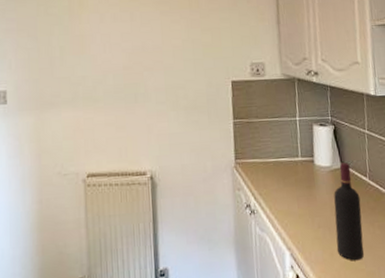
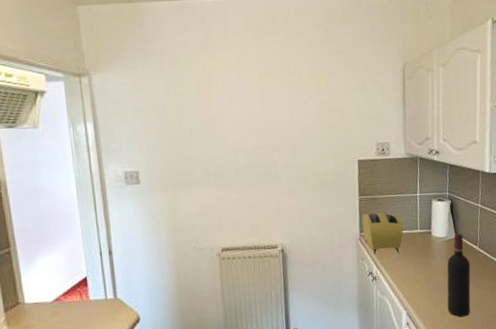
toaster: none [237,137,283,184] -> present [362,212,403,254]

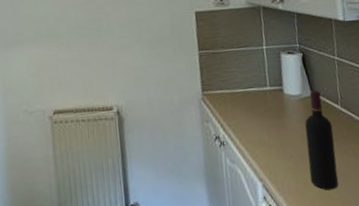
toaster: present [362,212,403,254] -> none [203,68,251,116]

